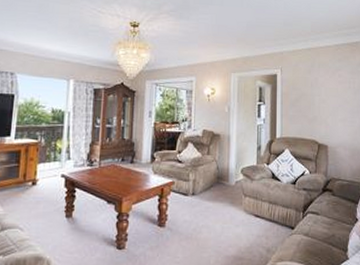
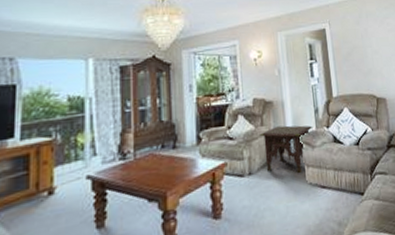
side table: none [205,157,254,200] -> present [259,125,313,173]

